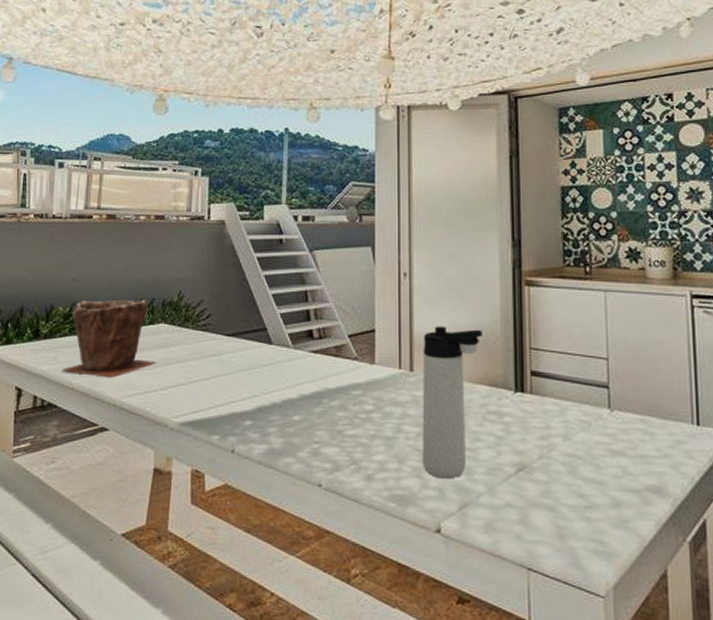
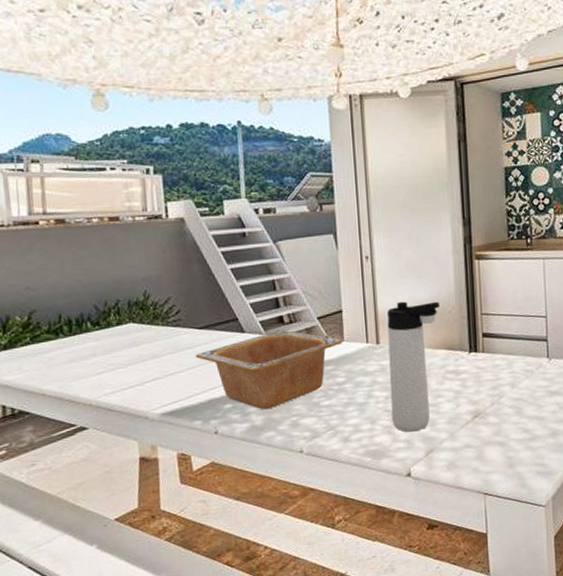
plant pot: present [61,299,156,378] -> none [28,302,129,381]
serving bowl: none [220,345,374,432] -> present [195,329,343,410]

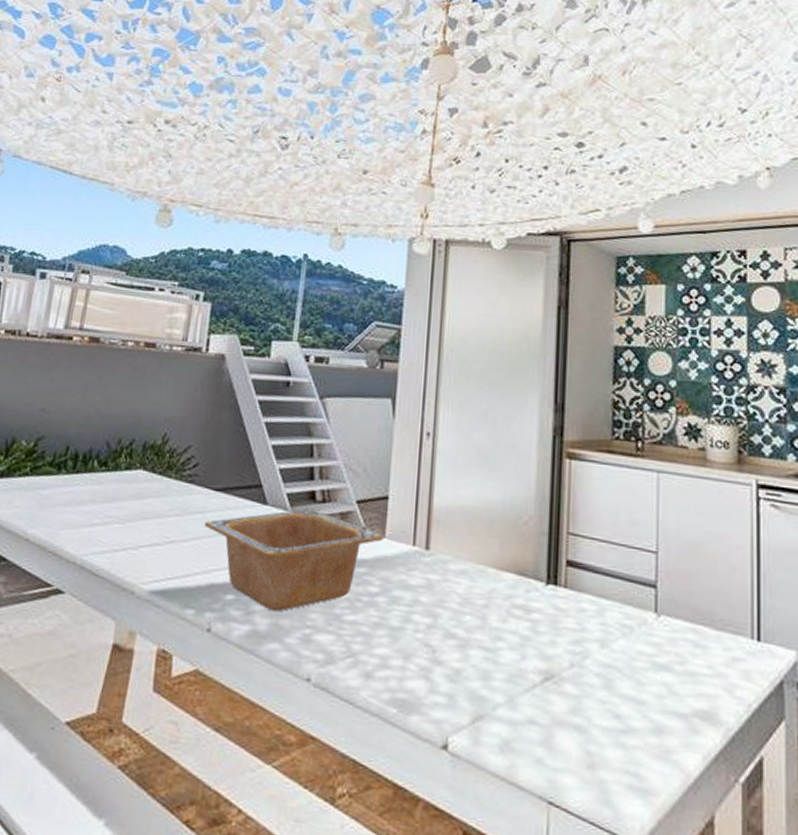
thermos bottle: present [387,301,439,432] -> none [432,497,513,684]

